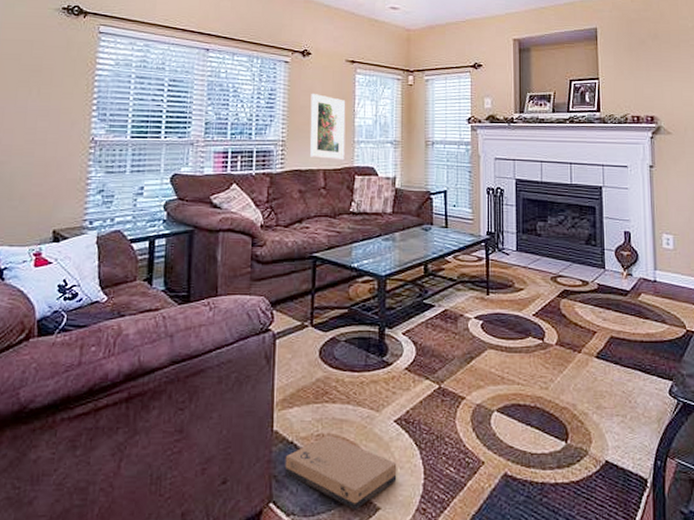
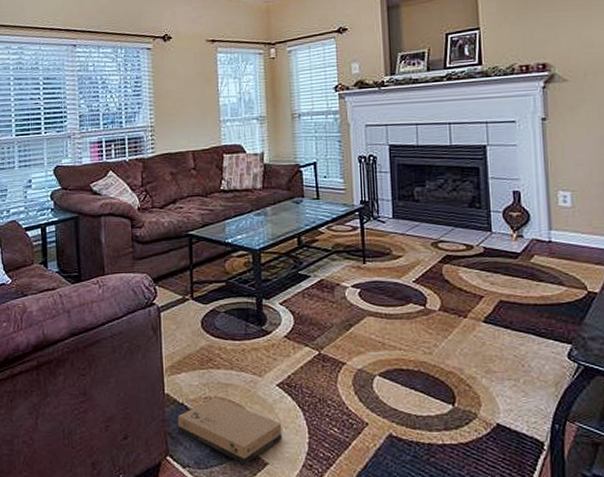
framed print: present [310,94,346,160] -> none [175,77,212,141]

